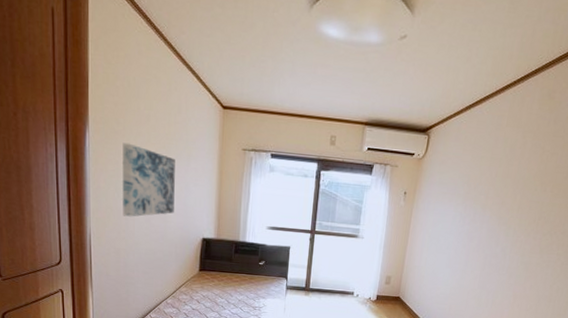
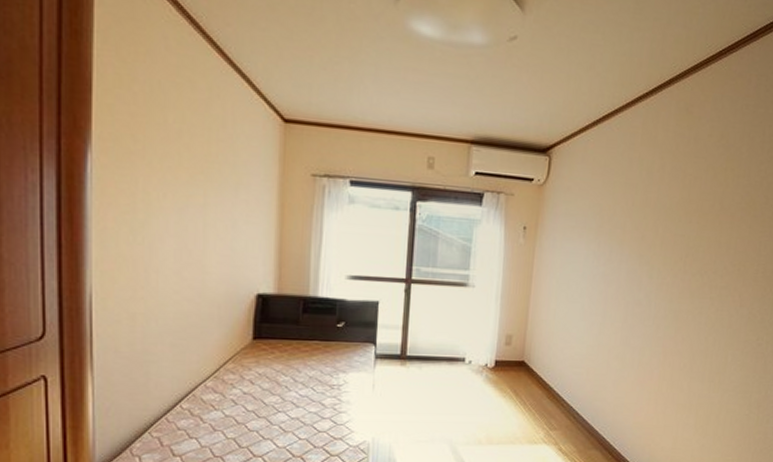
wall art: present [122,142,175,217] -> none [141,166,218,268]

